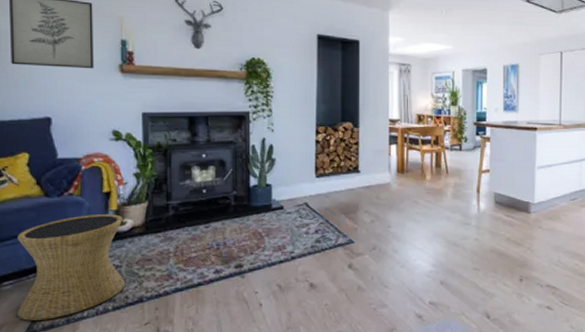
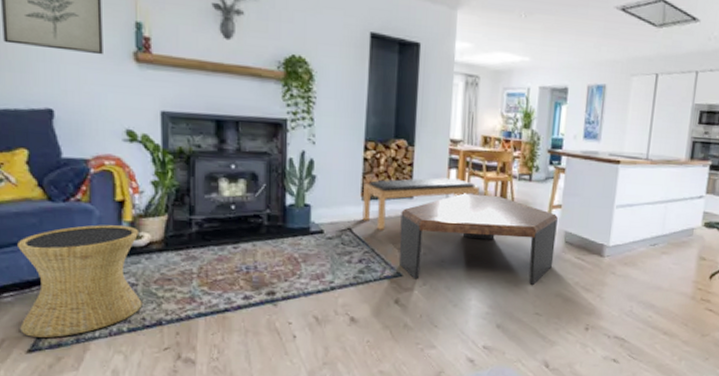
bench: none [317,153,417,203] -> present [362,178,479,230]
coffee table: none [350,165,487,245] -> present [399,193,558,285]

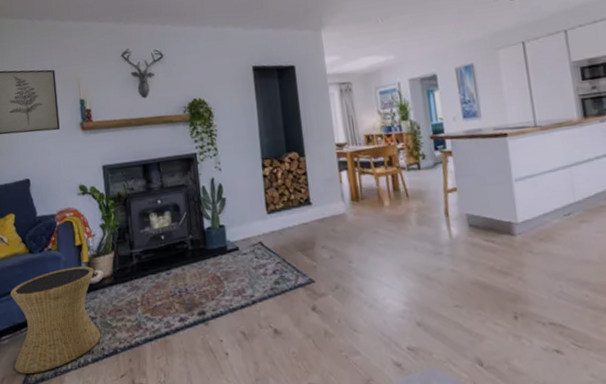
bench: present [362,178,479,230] -> none [267,179,372,240]
coffee table: present [399,193,558,285] -> none [303,189,462,284]

